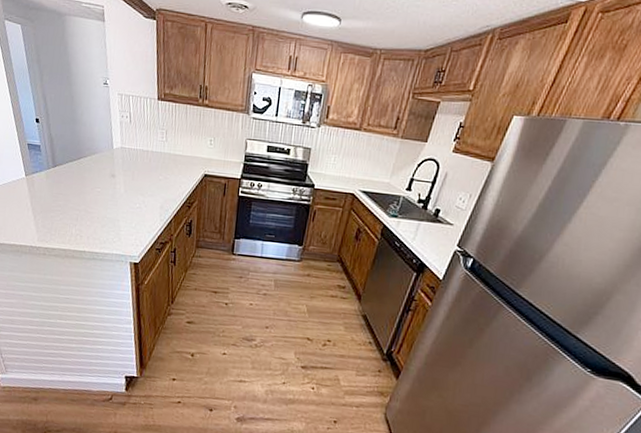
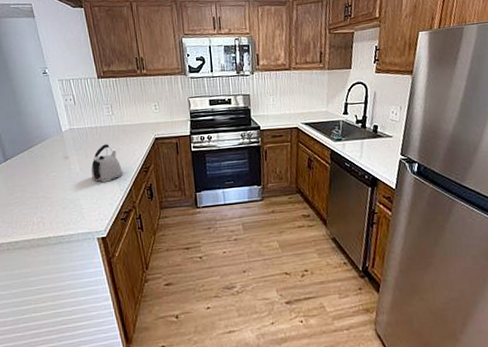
kettle: none [134,170,166,209] -> present [90,144,123,183]

